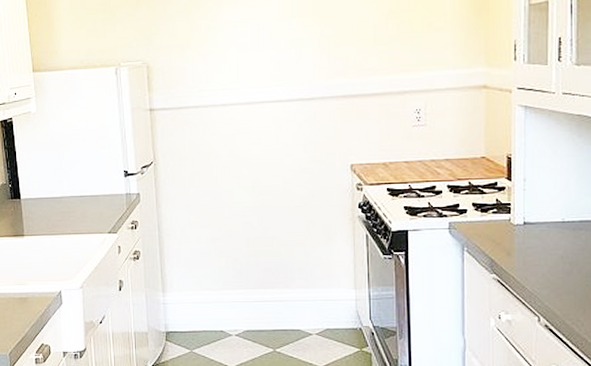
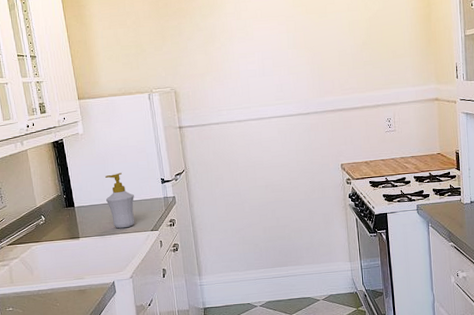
soap bottle: none [58,161,91,228] -> present [105,172,135,229]

